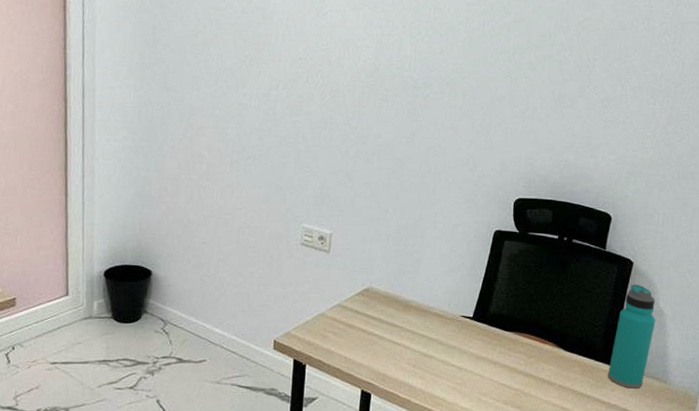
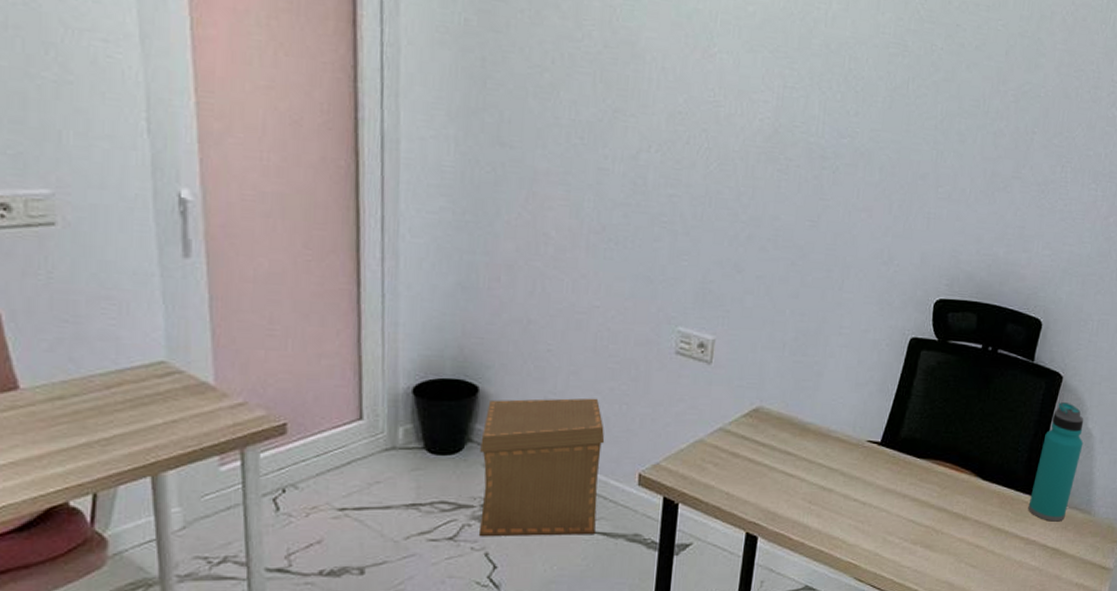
cardboard box: none [153,280,247,389] -> present [480,398,605,536]

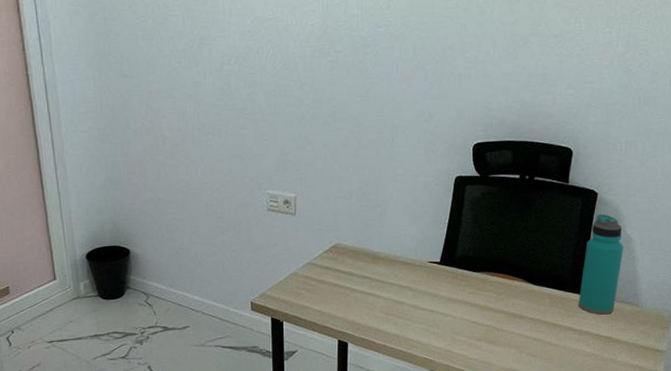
cardboard box: present [480,398,605,536] -> none [136,249,224,354]

